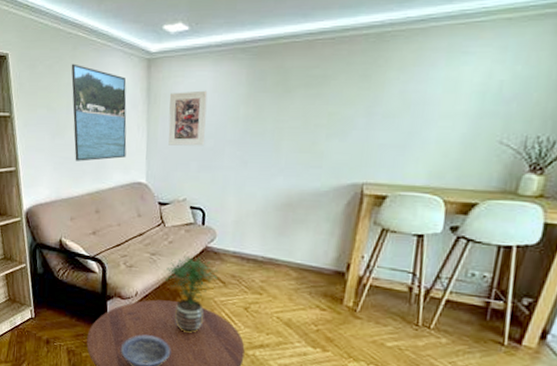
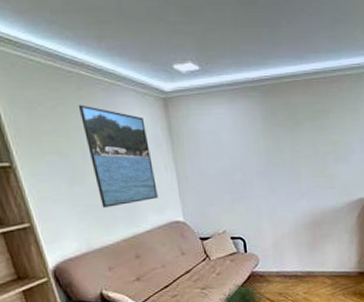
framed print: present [168,90,208,146] -> none [191,127,234,182]

